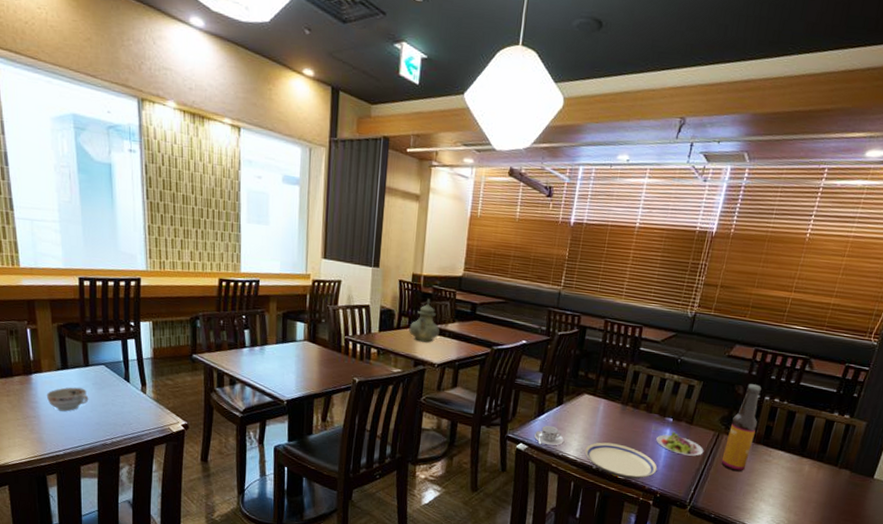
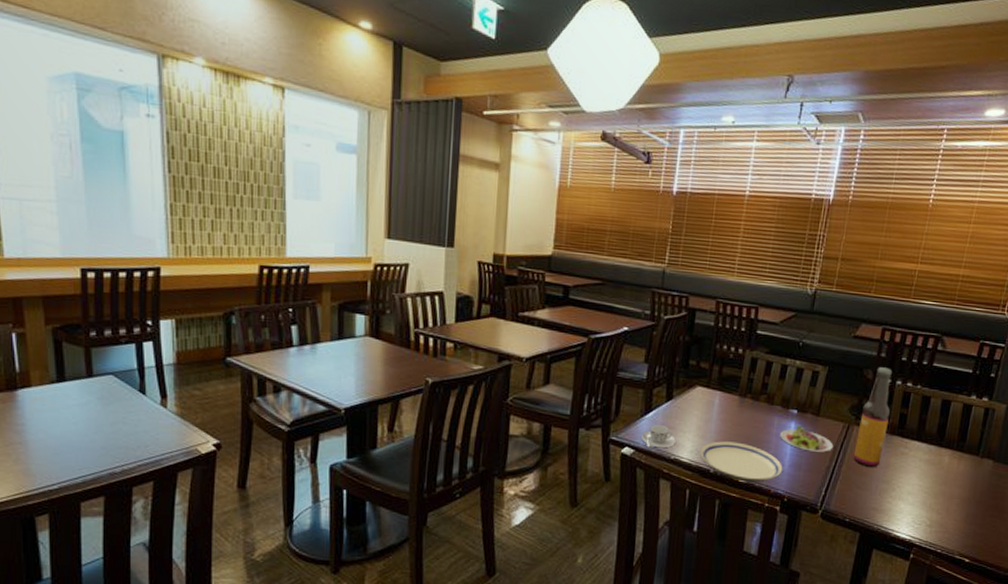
teacup: present [46,387,89,412] -> none [36,403,93,435]
teapot: present [409,298,439,343] -> none [491,282,527,334]

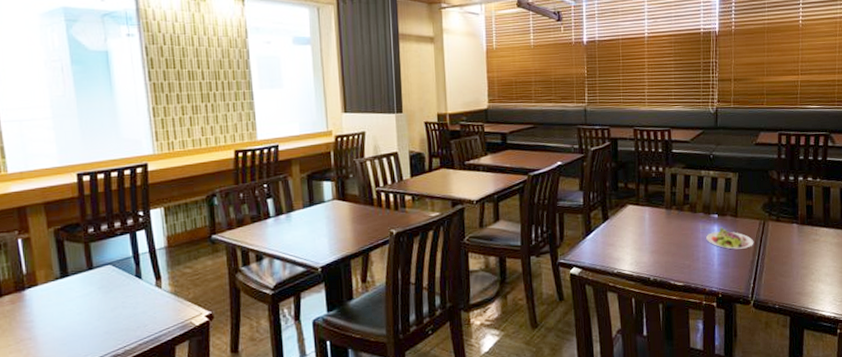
teacup: present [642,424,677,448] -> none [586,243,617,265]
plate: present [700,441,783,483] -> none [639,249,714,285]
beer bottle: present [853,367,892,468] -> none [772,167,798,257]

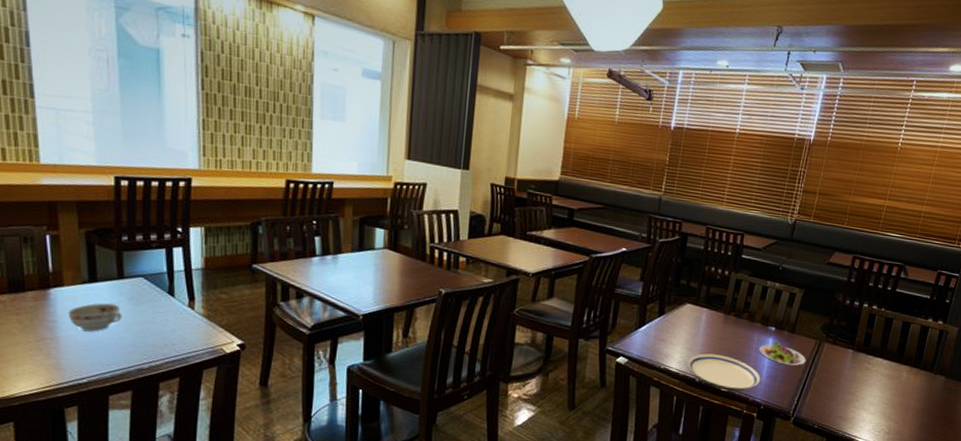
teacup: none [43,295,95,326] -> present [68,303,123,332]
plate: none [639,249,714,285] -> present [687,353,761,392]

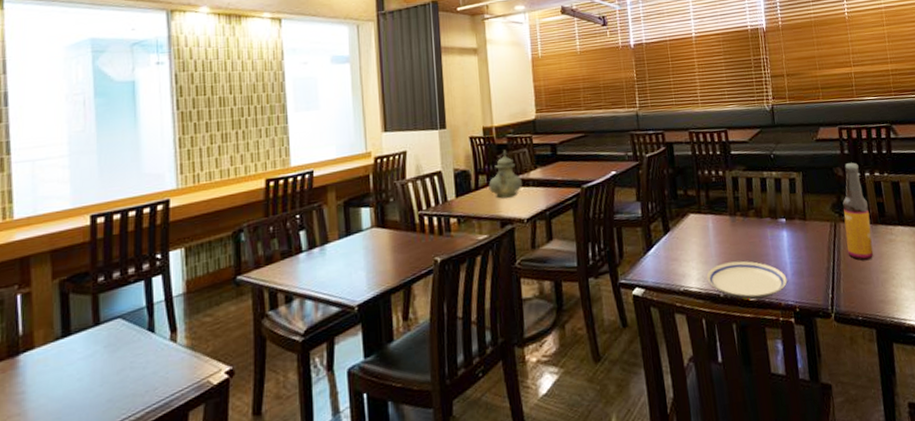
teacup: present [68,303,123,332] -> none [38,356,98,397]
teapot: none [501,203,534,251] -> present [488,149,522,199]
salad plate: present [759,340,806,366] -> none [775,232,827,256]
beer bottle: none [823,291,860,381] -> present [842,162,874,261]

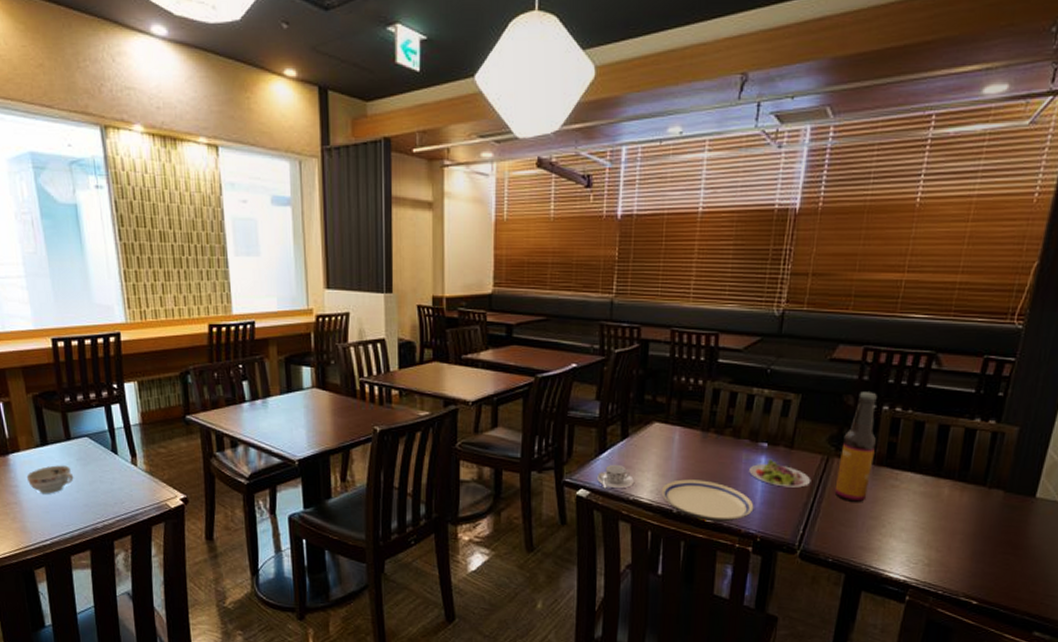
teacup: none [38,356,98,397] -> present [26,465,74,494]
teapot: present [488,149,522,199] -> none [434,324,470,378]
teacup: none [648,258,683,284] -> present [597,464,635,489]
salad plate: none [775,232,827,256] -> present [749,458,811,488]

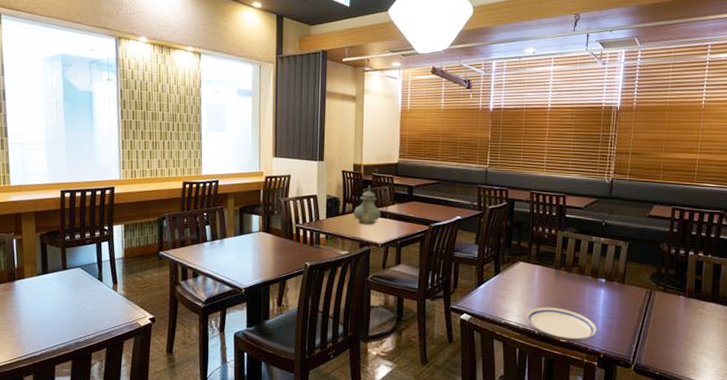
teacup: present [26,465,74,494] -> none [27,290,65,314]
teapot: none [434,324,470,378] -> present [353,185,381,226]
teacup: present [597,464,635,489] -> none [477,294,506,314]
salad plate: present [749,458,811,488] -> none [592,291,640,314]
beer bottle: present [834,392,877,503] -> none [657,241,687,327]

